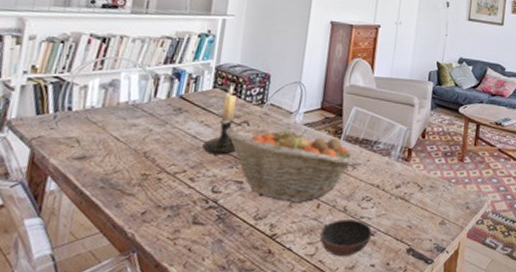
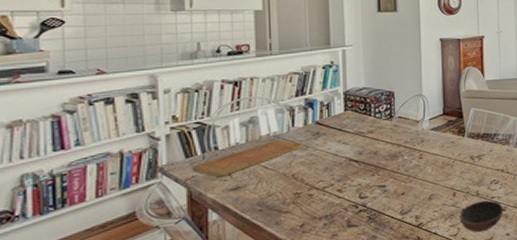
cutting board: none [39,109,163,143] -> present [191,139,304,178]
candle holder: present [202,84,251,155] -> none [344,105,384,167]
fruit basket: present [225,126,356,203] -> none [362,133,480,196]

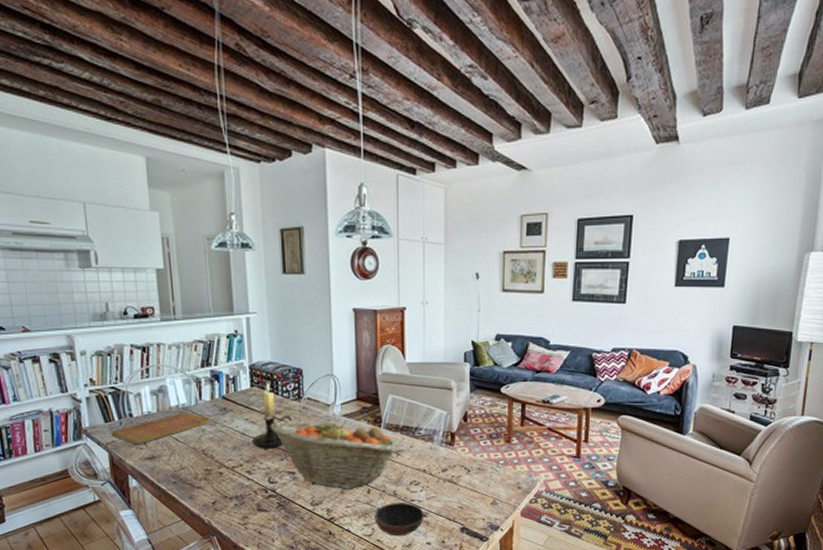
candle holder: none [344,105,384,167] -> present [252,381,292,449]
fruit basket: none [362,133,480,196] -> present [270,420,398,489]

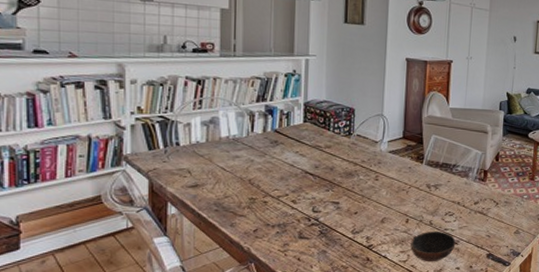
cutting board: present [110,412,212,445] -> none [153,143,262,173]
candle holder: present [252,381,292,449] -> none [300,118,341,180]
fruit basket: present [270,420,398,489] -> none [319,155,437,219]

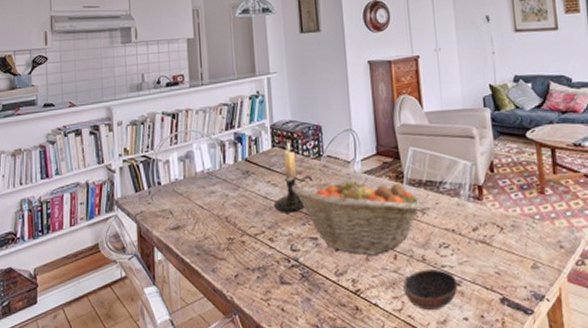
candle holder: none [300,118,341,180] -> present [274,141,313,213]
fruit basket: none [319,155,437,219] -> present [291,177,423,256]

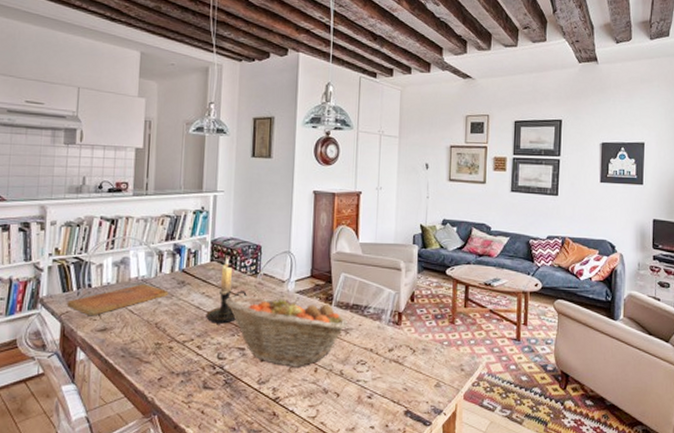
cutting board: none [140,177,235,215] -> present [66,284,169,316]
bowl: present [403,269,458,311] -> none [320,383,369,419]

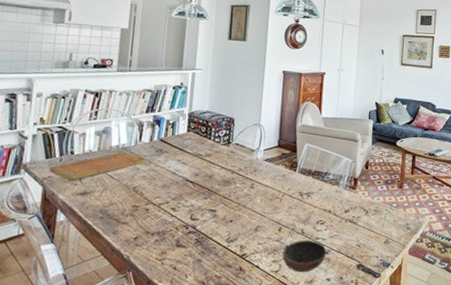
candle holder: present [206,256,247,324] -> none [181,128,220,188]
fruit basket: present [225,296,348,367] -> none [199,163,310,227]
bowl: none [320,383,369,419] -> present [282,240,327,273]

